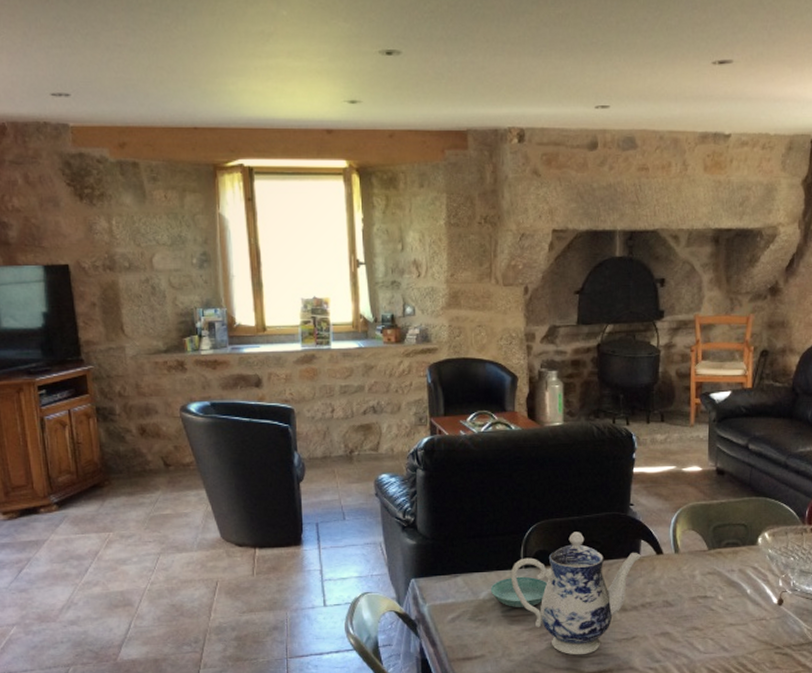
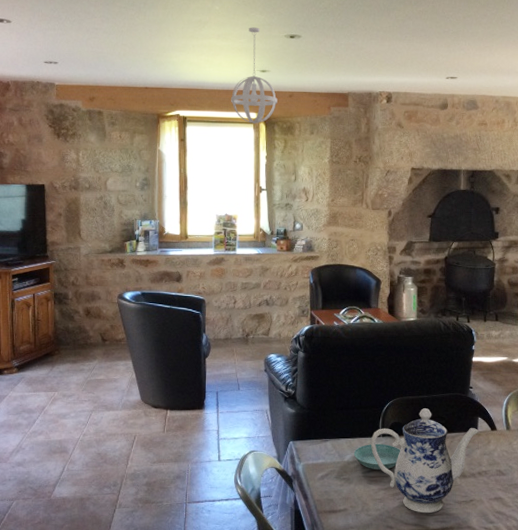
pendant light: none [311,40,374,176] -> present [231,27,278,124]

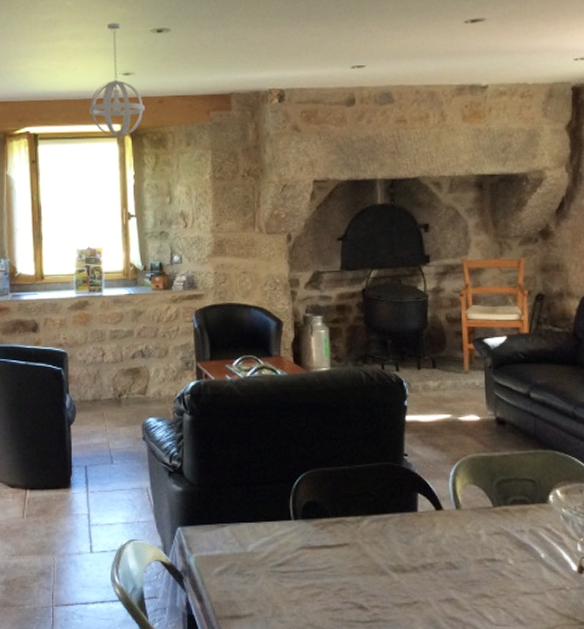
saucer: present [353,443,401,470] -> none [258,529,319,563]
teapot: present [370,408,479,514] -> none [279,482,420,620]

